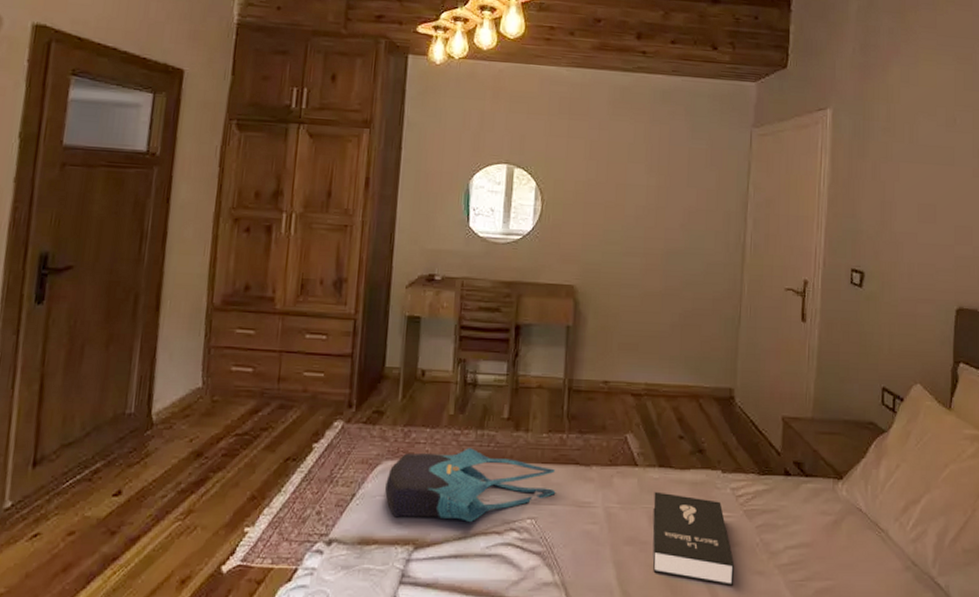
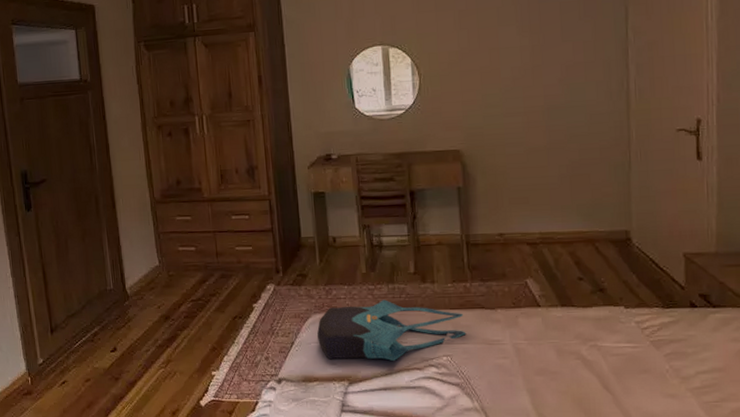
booklet: present [653,491,735,586] -> none [559,328,646,408]

